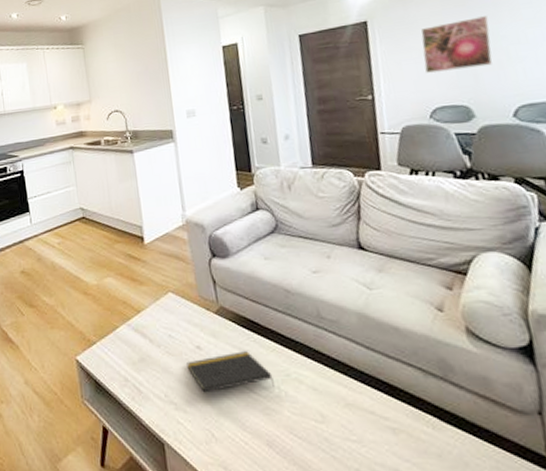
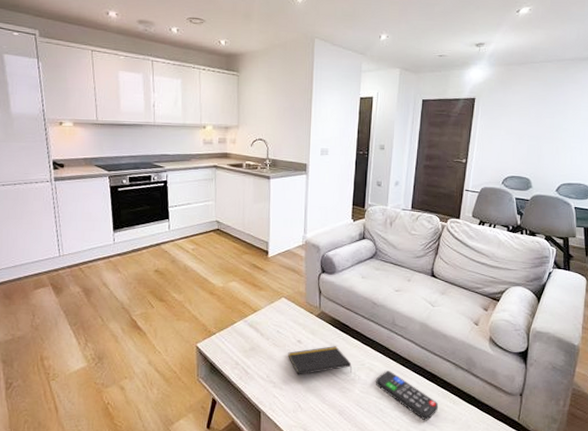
remote control: none [310,382,411,456] -> present [376,371,439,421]
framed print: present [421,16,493,73] -> none [507,110,558,150]

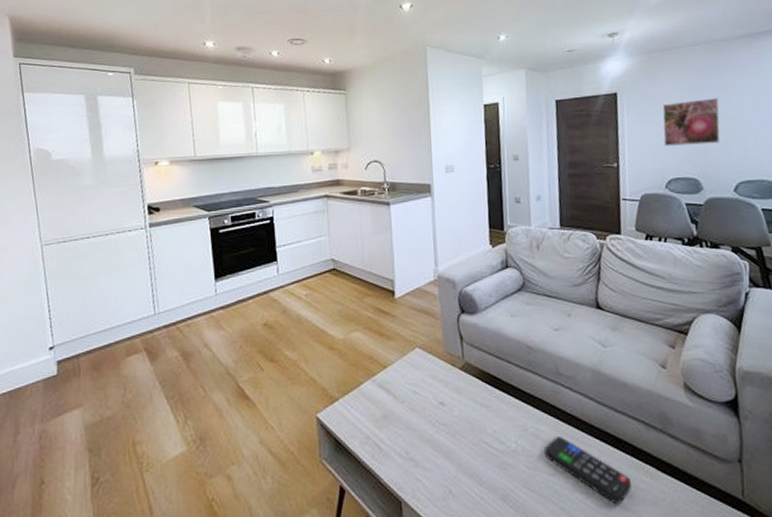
notepad: present [288,346,352,375] -> none [429,407,512,449]
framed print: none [507,110,558,150] -> present [662,98,720,146]

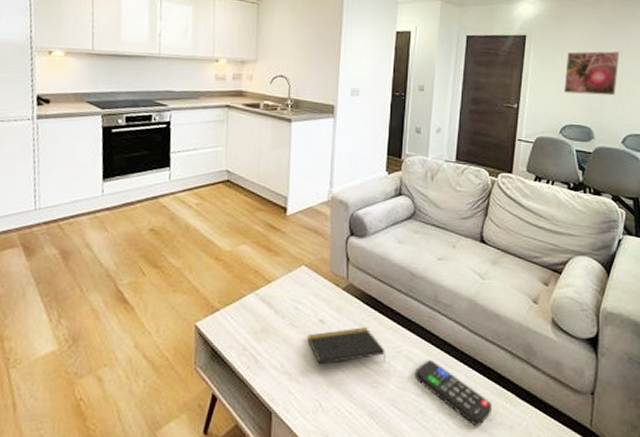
notepad: none [429,407,512,449] -> present [307,327,385,365]

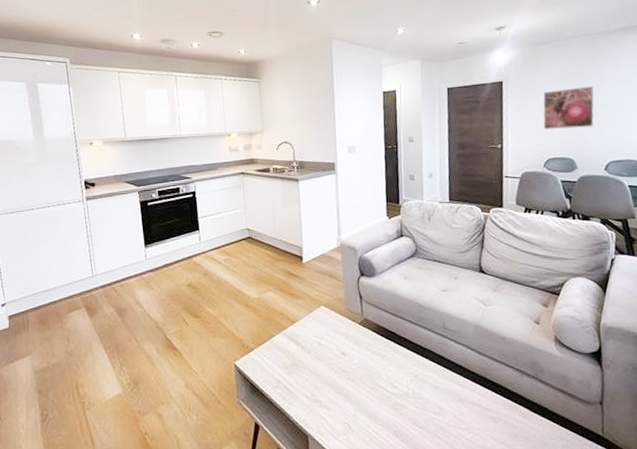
notepad: present [307,327,385,365] -> none [332,356,404,392]
remote control: present [415,360,493,427] -> none [432,382,507,439]

